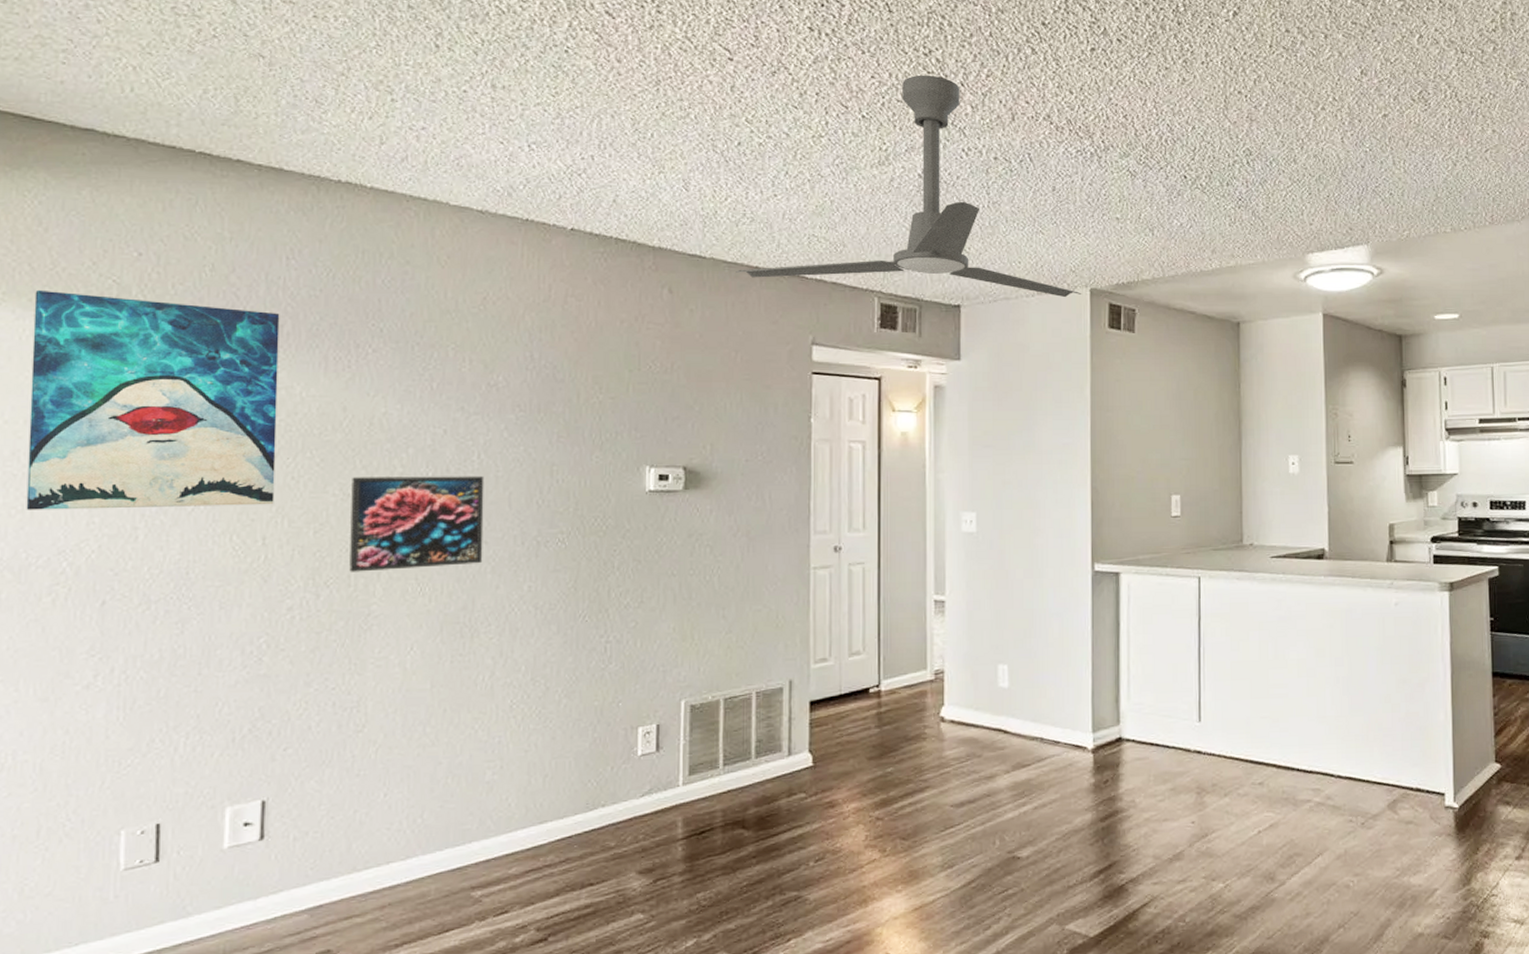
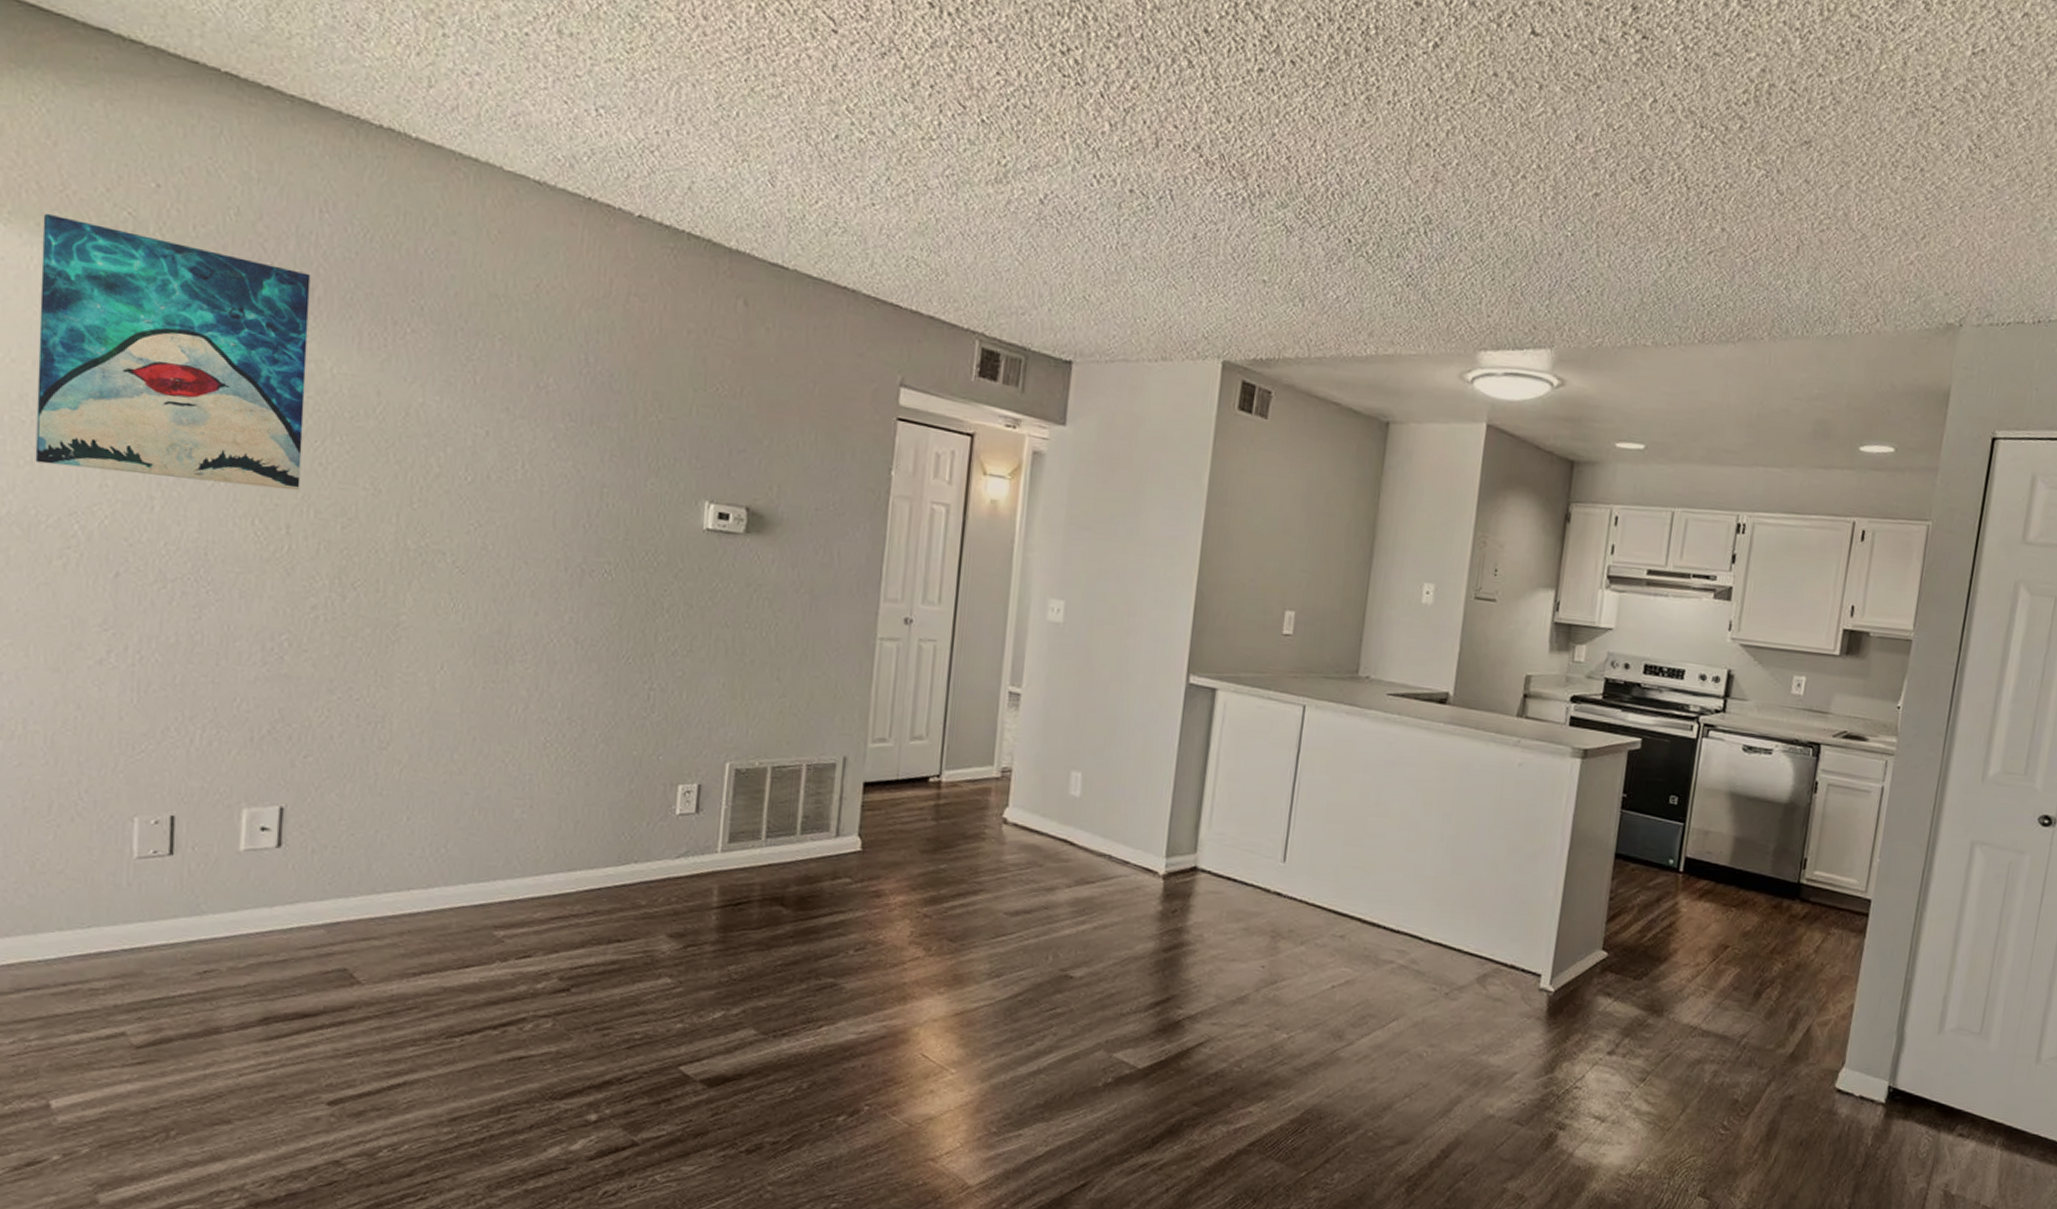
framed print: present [349,476,484,572] -> none [378,471,528,586]
ceiling fan: present [736,74,1082,298] -> none [821,77,1213,368]

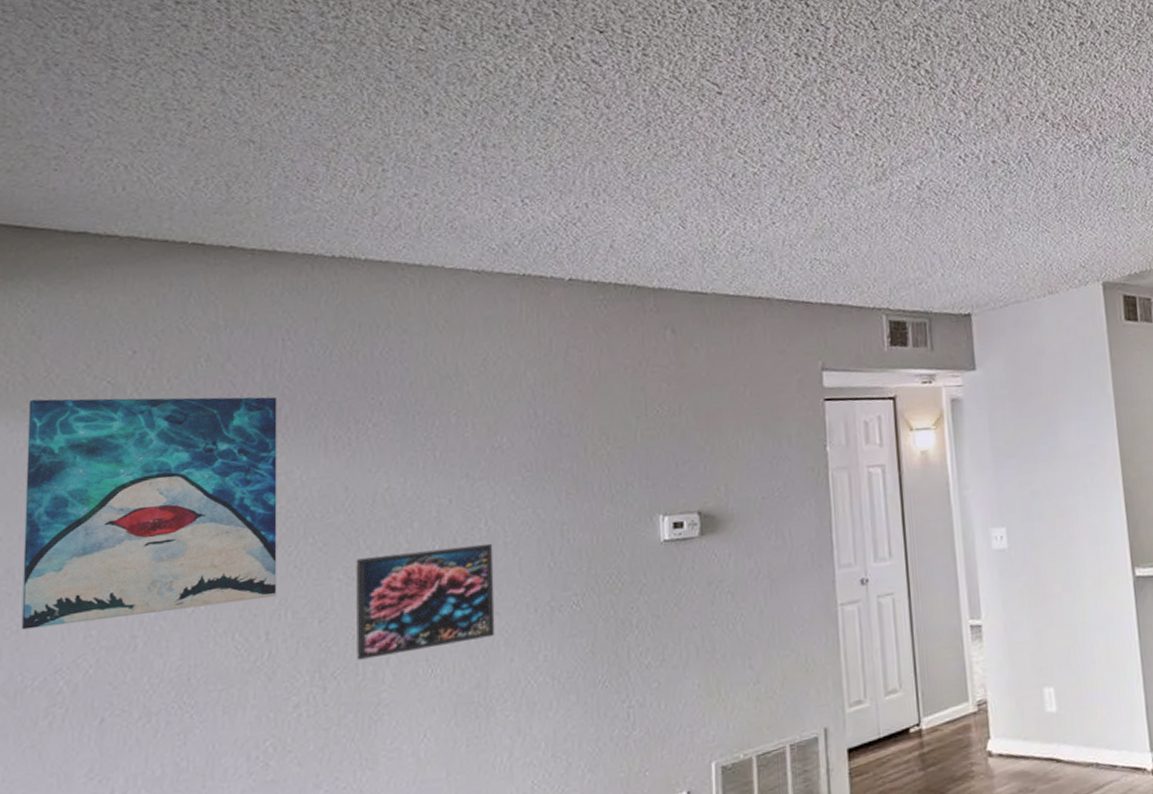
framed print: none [378,471,528,586] -> present [356,543,495,660]

